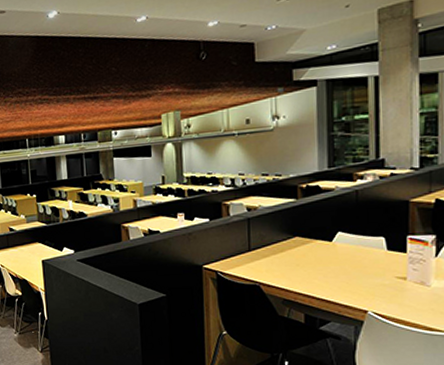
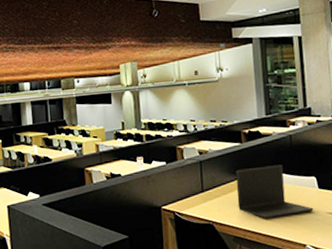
laptop: none [288,223,380,281] -> present [236,165,314,218]

